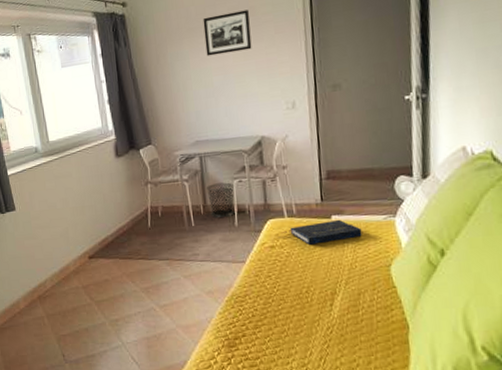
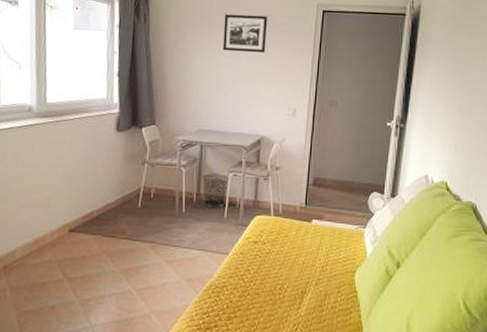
book: present [281,219,362,245] -> none [266,224,336,245]

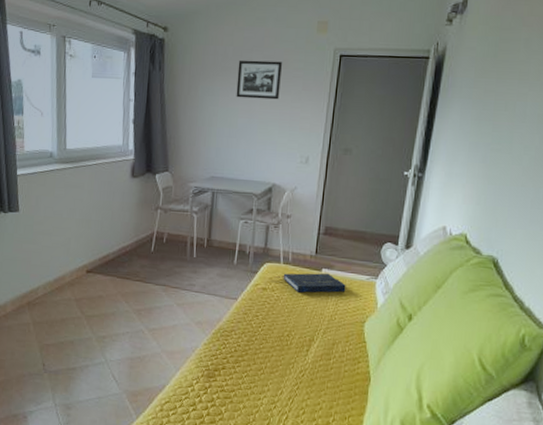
waste bin: present [202,173,230,208] -> none [213,220,240,254]
book: none [266,224,336,245] -> present [275,273,346,293]

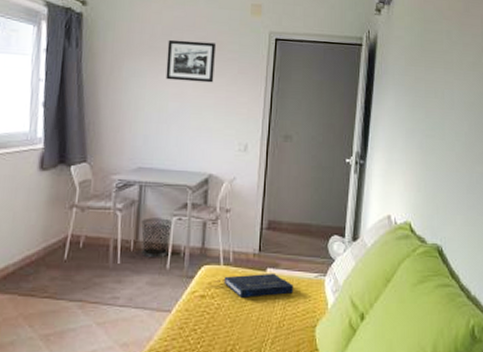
waste bin: none [213,220,240,254] -> present [140,217,173,257]

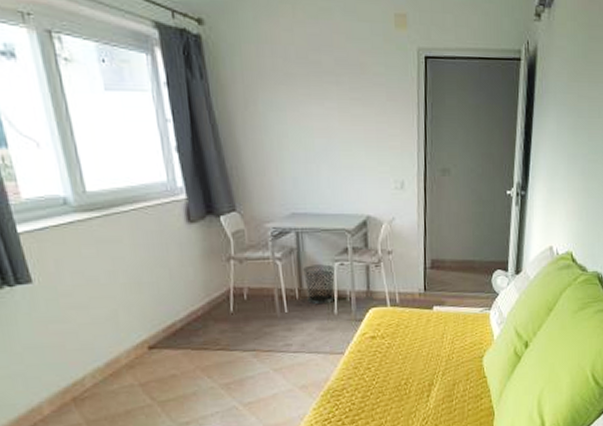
picture frame: present [165,39,217,83] -> none [304,63,361,114]
book: present [215,273,294,298] -> none [383,310,460,336]

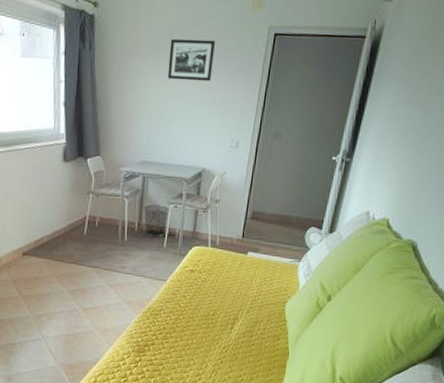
picture frame: none [304,63,361,114] -> present [167,38,216,82]

